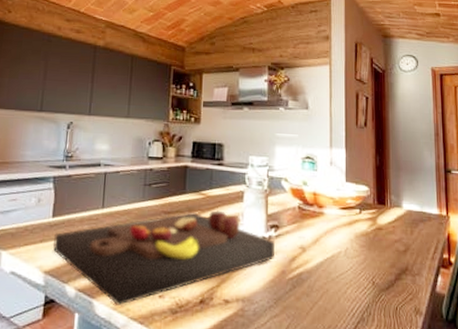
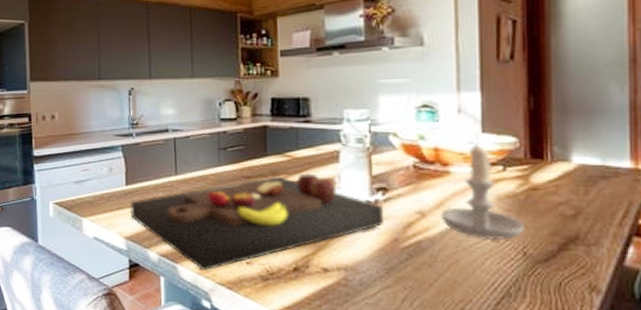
candle: none [317,190,373,272] -> present [441,142,524,241]

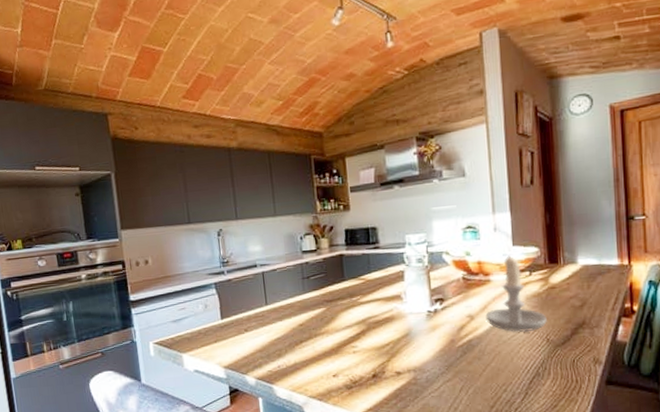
cutting board: present [130,173,383,271] -> none [226,292,442,387]

